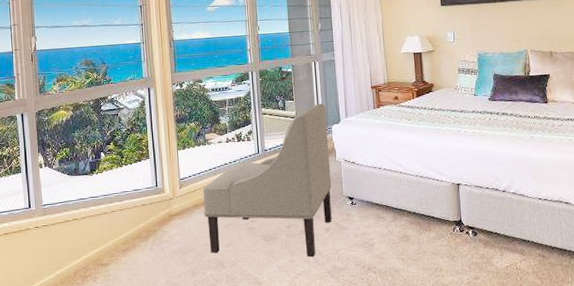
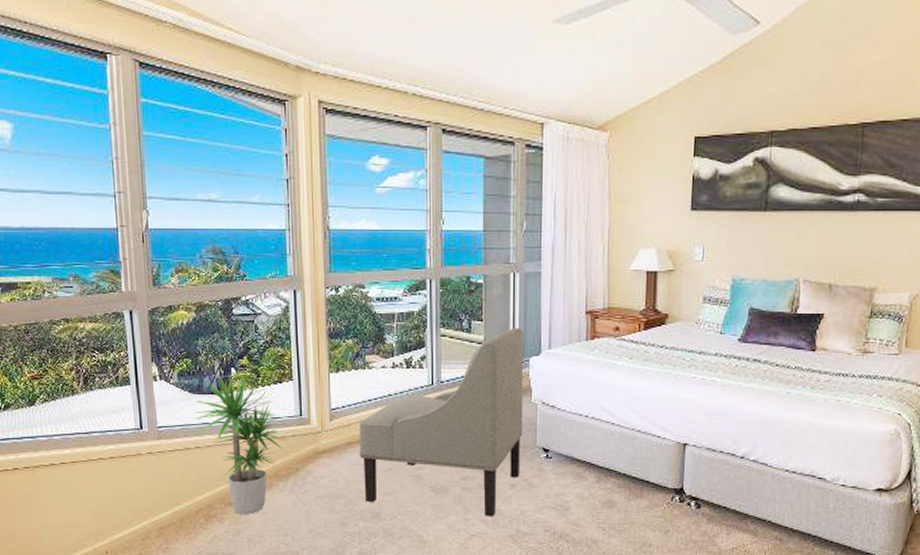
potted plant: none [71,157,147,273] -> present [193,373,288,515]

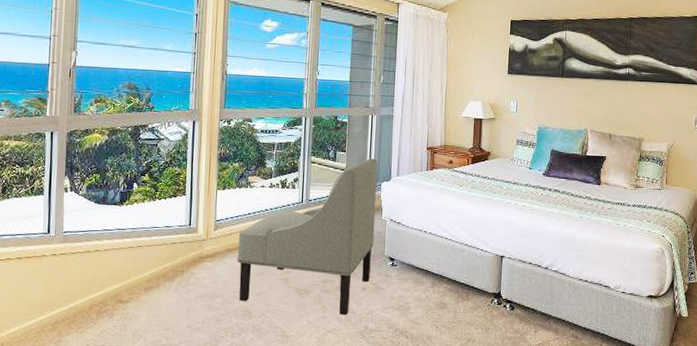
potted plant: present [193,373,288,515] -> none [96,187,177,311]

